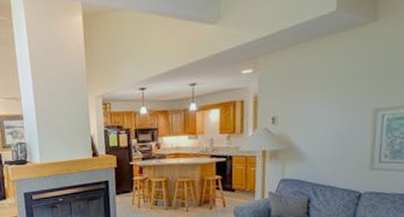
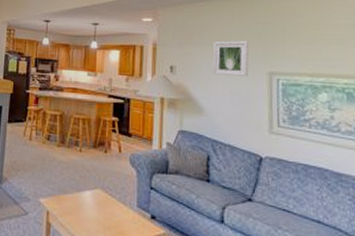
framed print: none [316,79,354,120] -> present [212,41,249,76]

